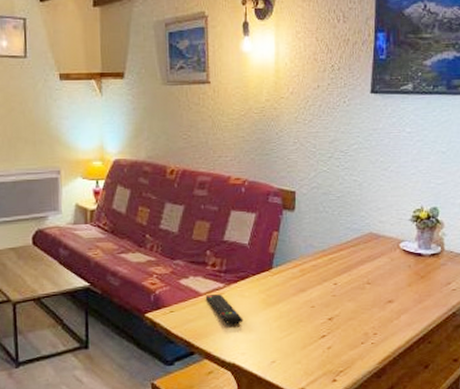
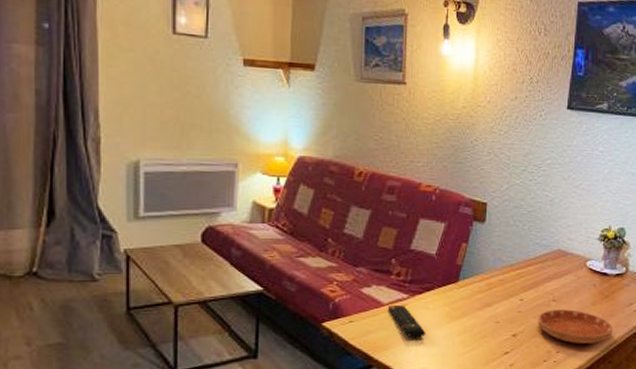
saucer: none [353,291,431,325] -> present [538,309,613,344]

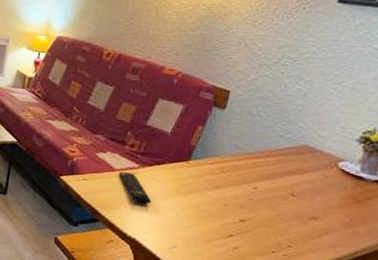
saucer: present [538,309,613,344] -> none [270,203,362,247]

